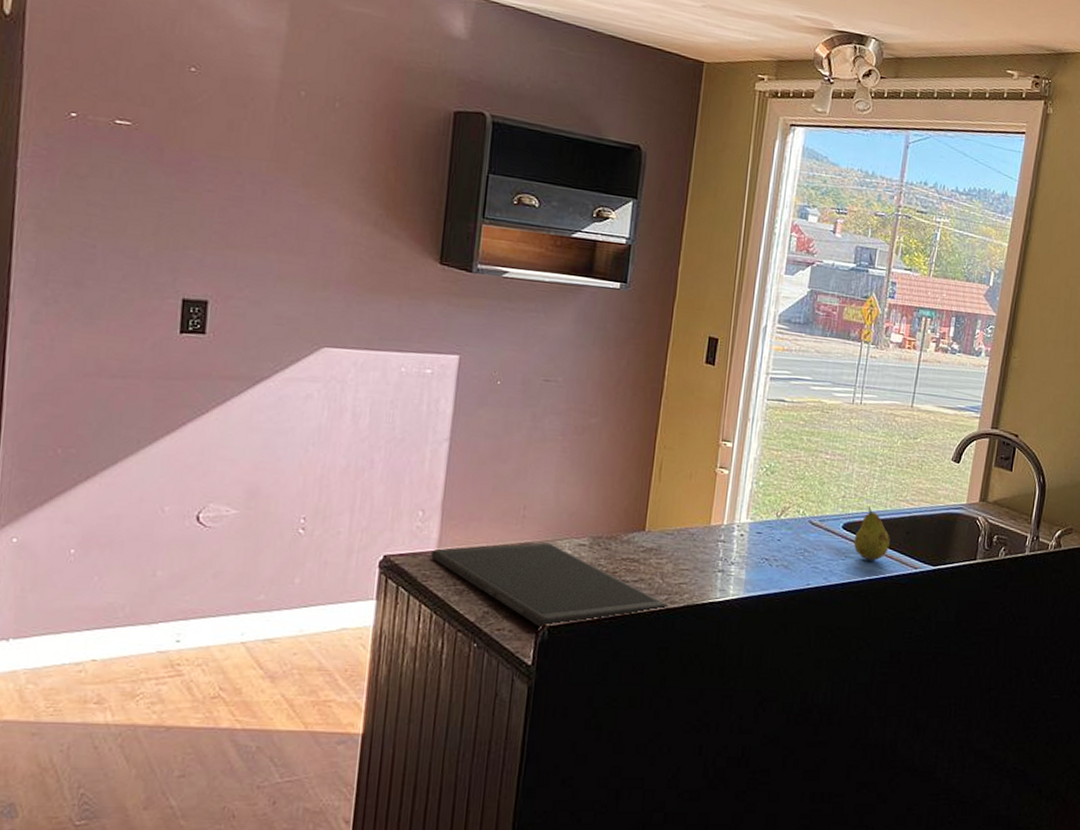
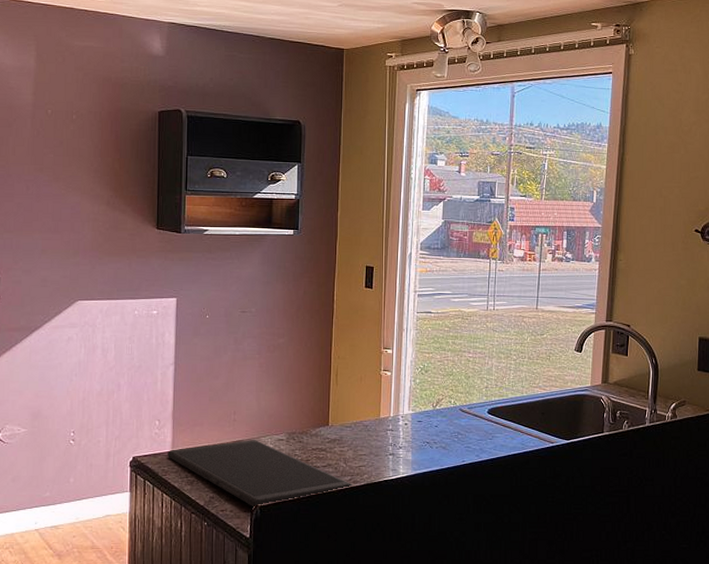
fruit: present [853,506,890,560] -> none [498,393,528,438]

